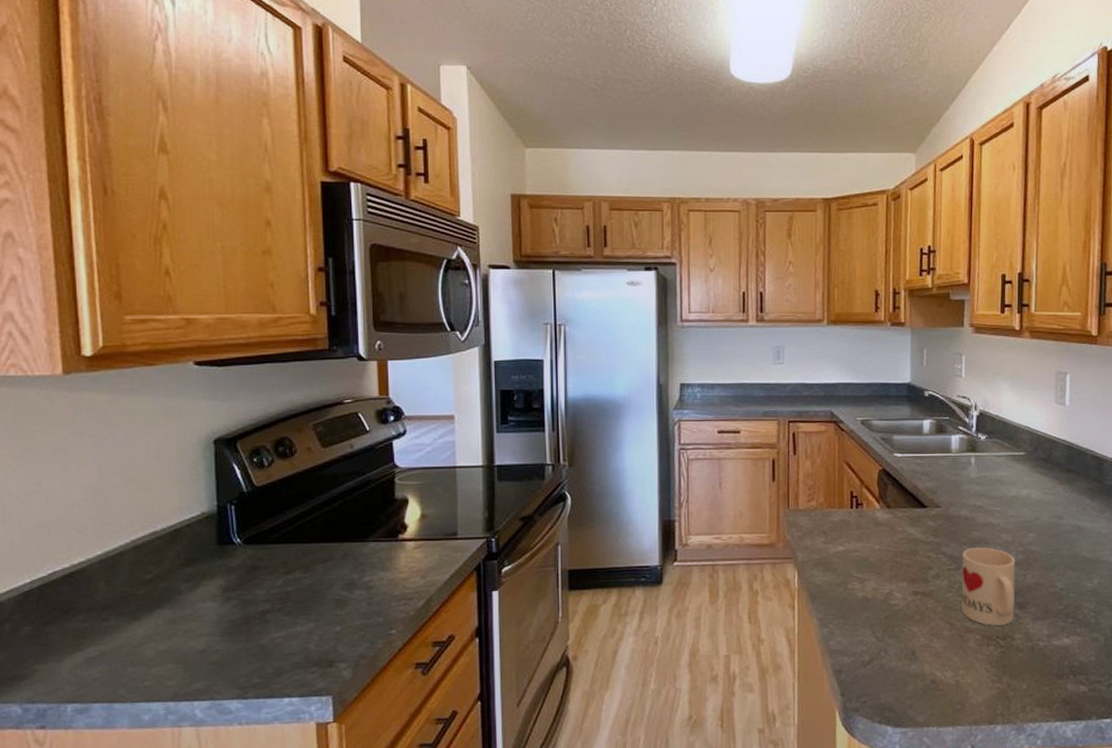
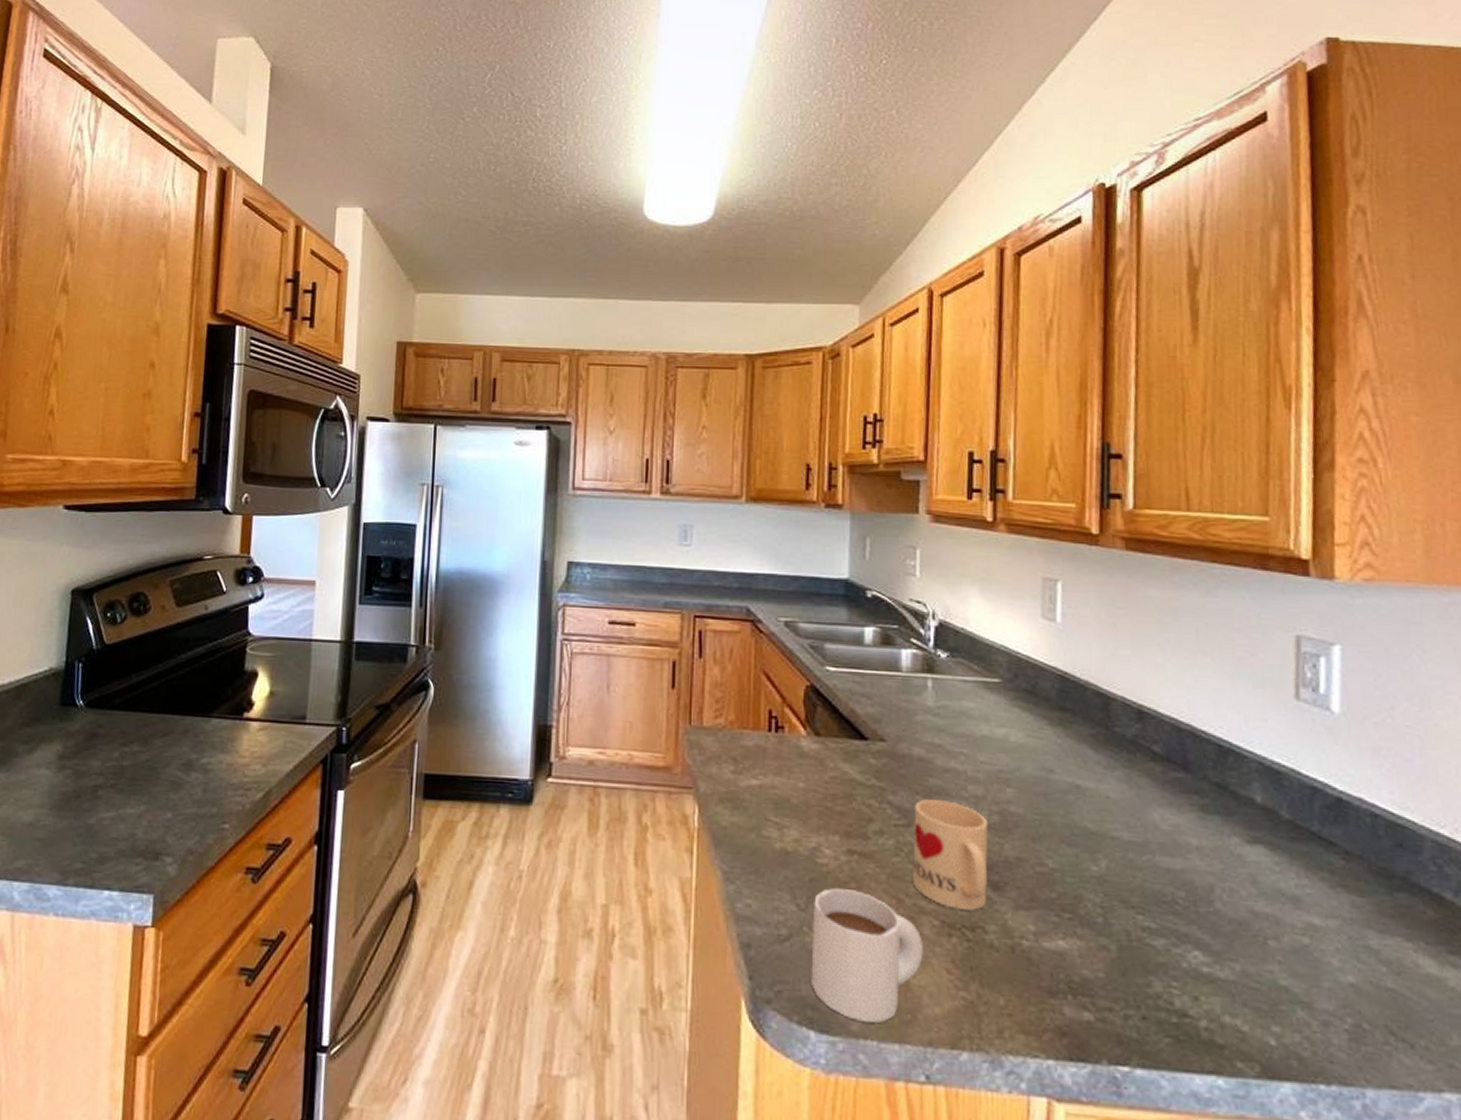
mug: none [887,620,969,715] -> present [811,887,923,1023]

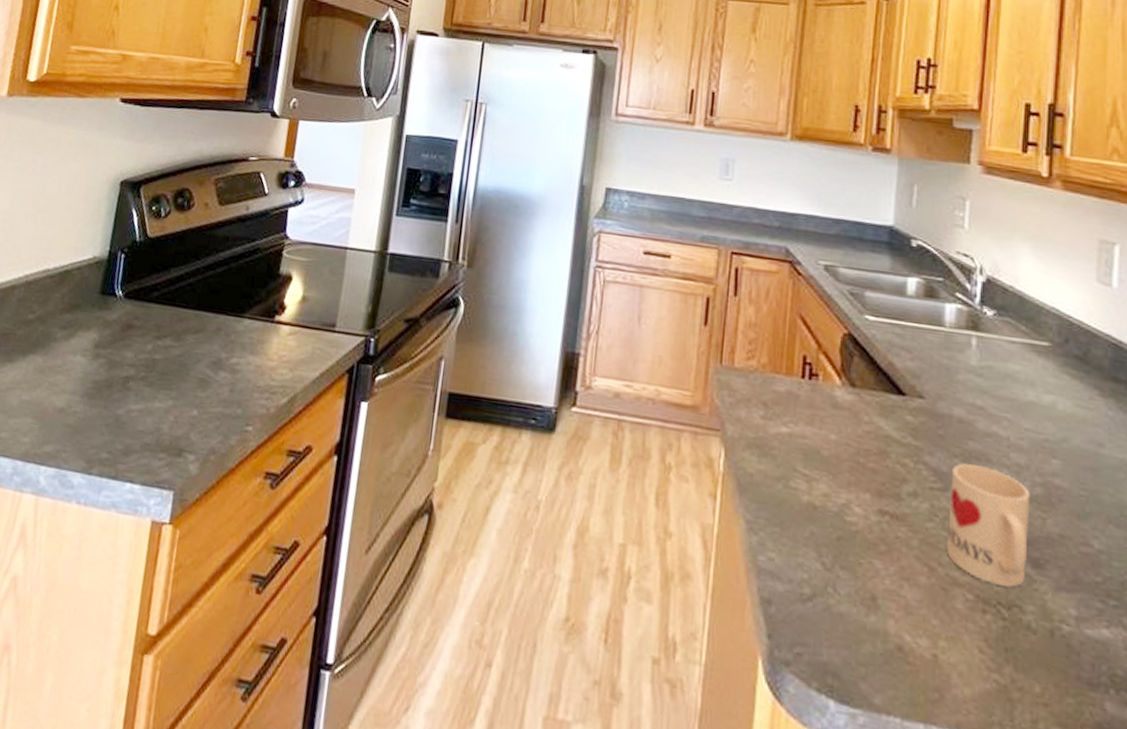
mug: present [811,887,923,1023] -> none [833,548,955,699]

